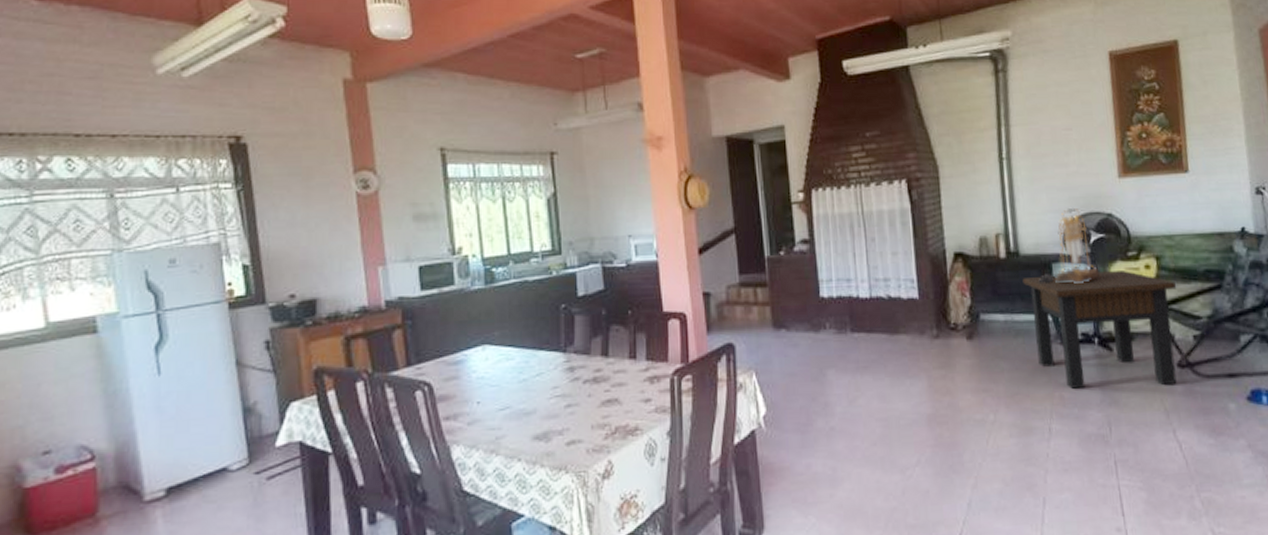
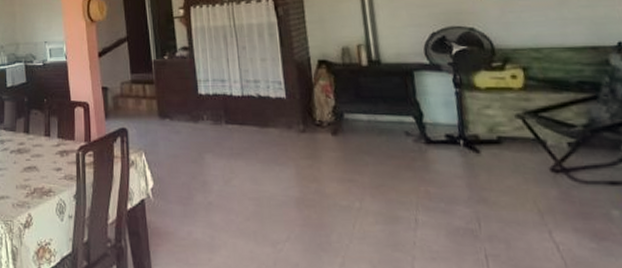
side table: present [1022,271,1177,389] -> none [384,80,551,187]
table lamp: present [1038,208,1101,284] -> none [400,23,465,90]

